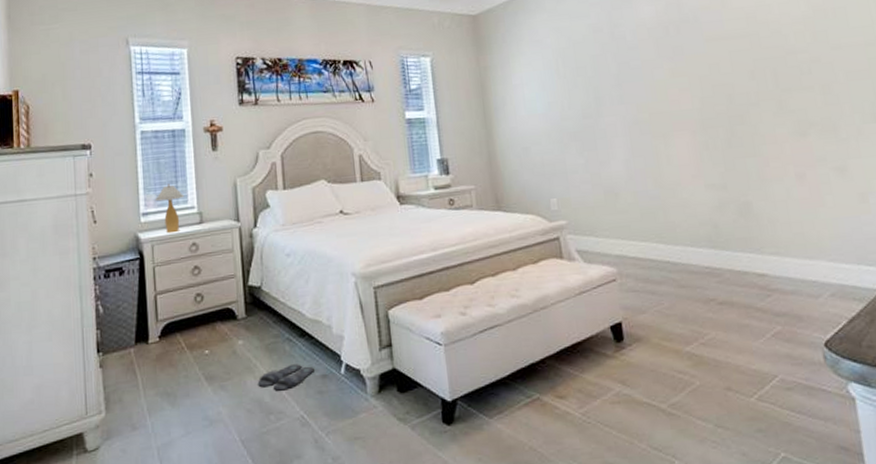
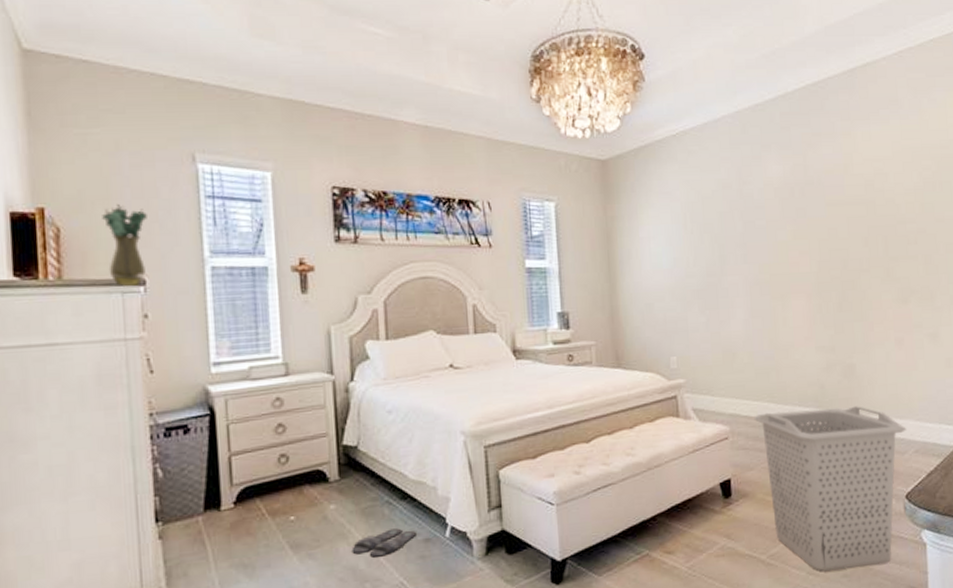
vase: none [59,83,92,151] -> present [102,203,147,286]
table lamp: present [155,183,185,234] -> none [230,329,267,387]
laundry basket: none [642,246,818,424] -> present [754,406,906,571]

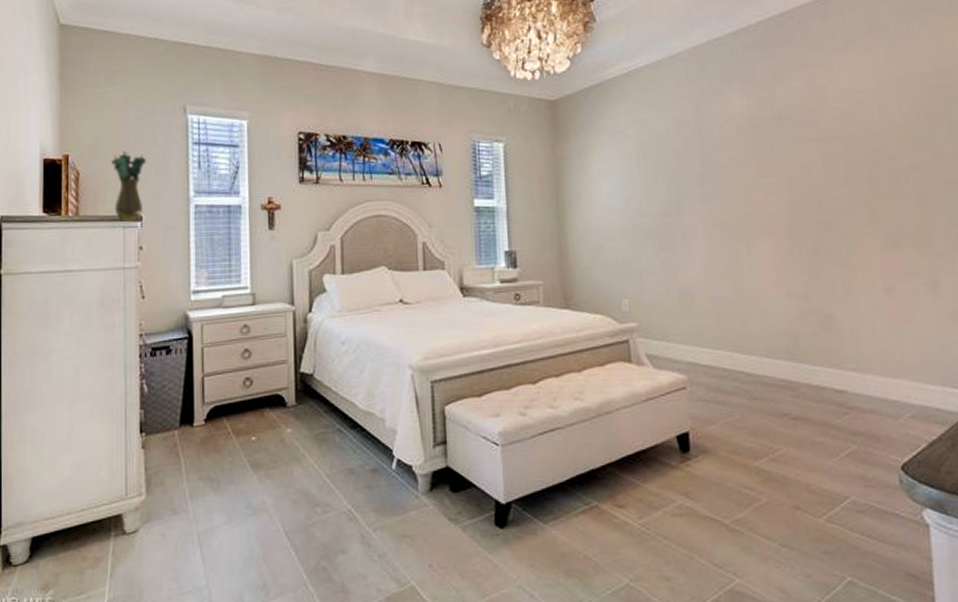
slippers: present [351,528,416,558] -> none [305,456,364,483]
laundry basket: present [754,406,906,571] -> none [715,361,900,544]

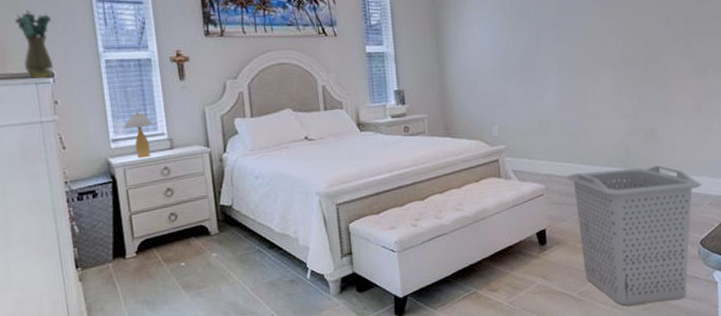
table lamp: none [207,261,238,314] -> present [125,111,154,159]
laundry basket: none [715,361,900,544] -> present [566,165,702,305]

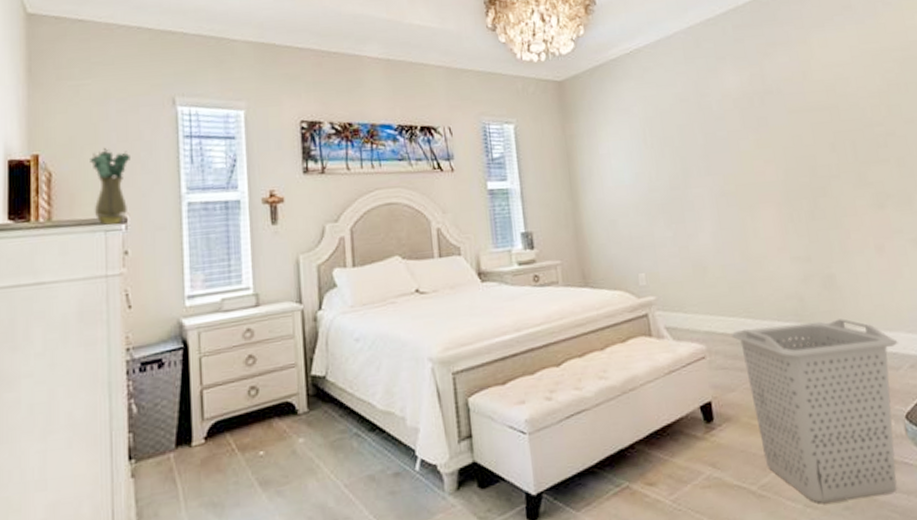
table lamp: present [125,111,154,159] -> none [204,262,238,319]

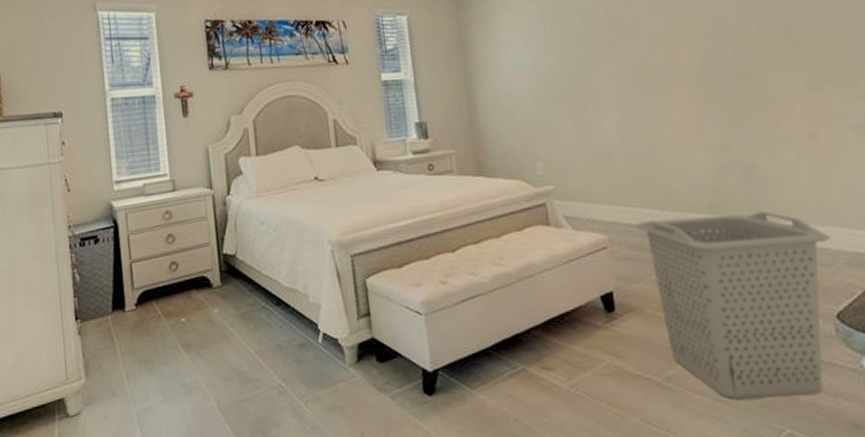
vase: present [90,147,130,225] -> none [29,50,62,119]

